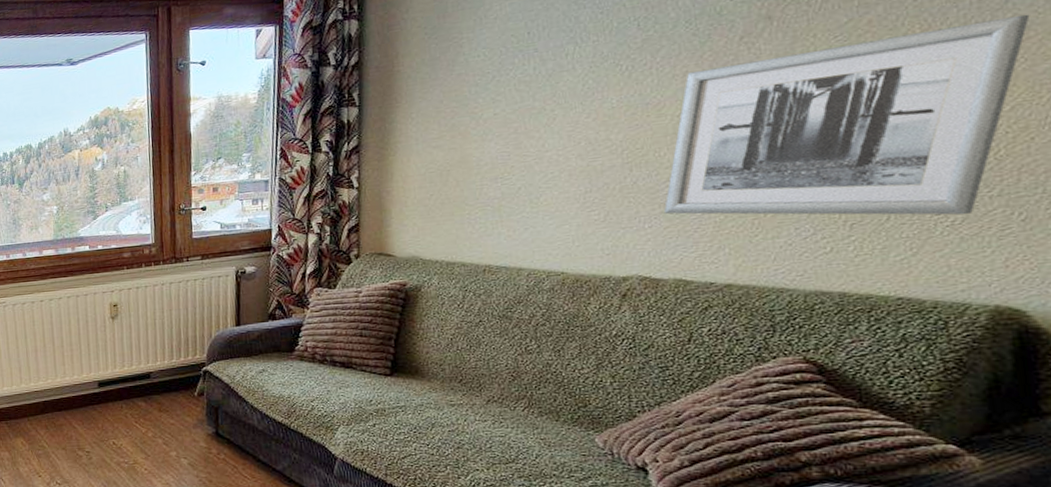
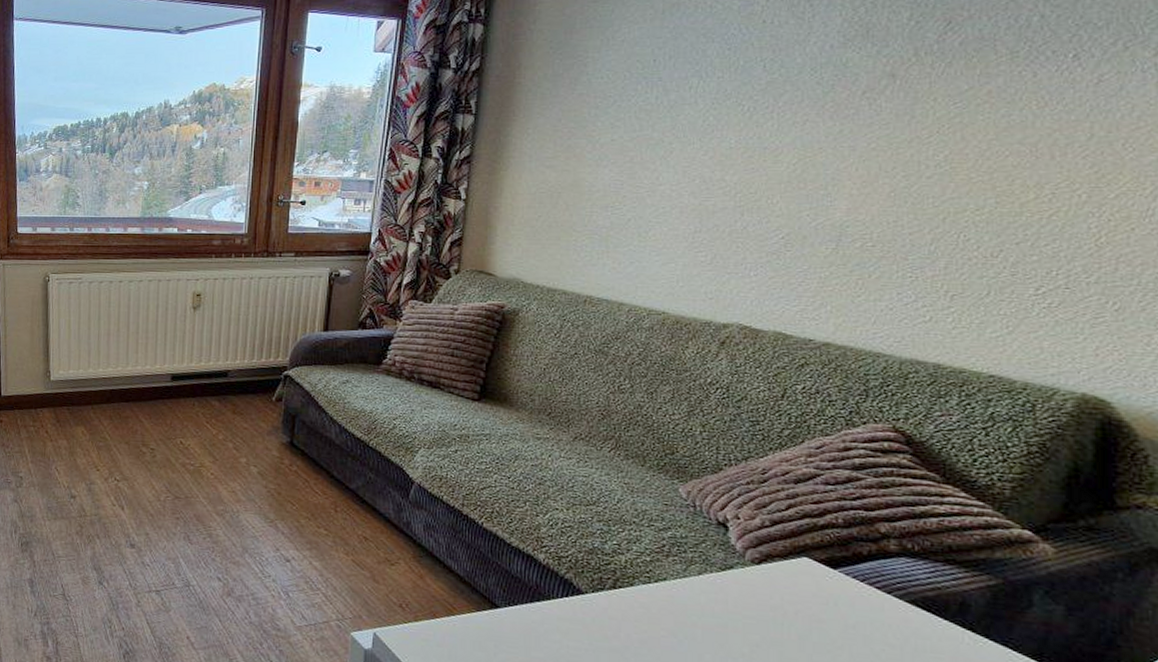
wall art: present [663,14,1030,215] -> none [770,104,1142,299]

